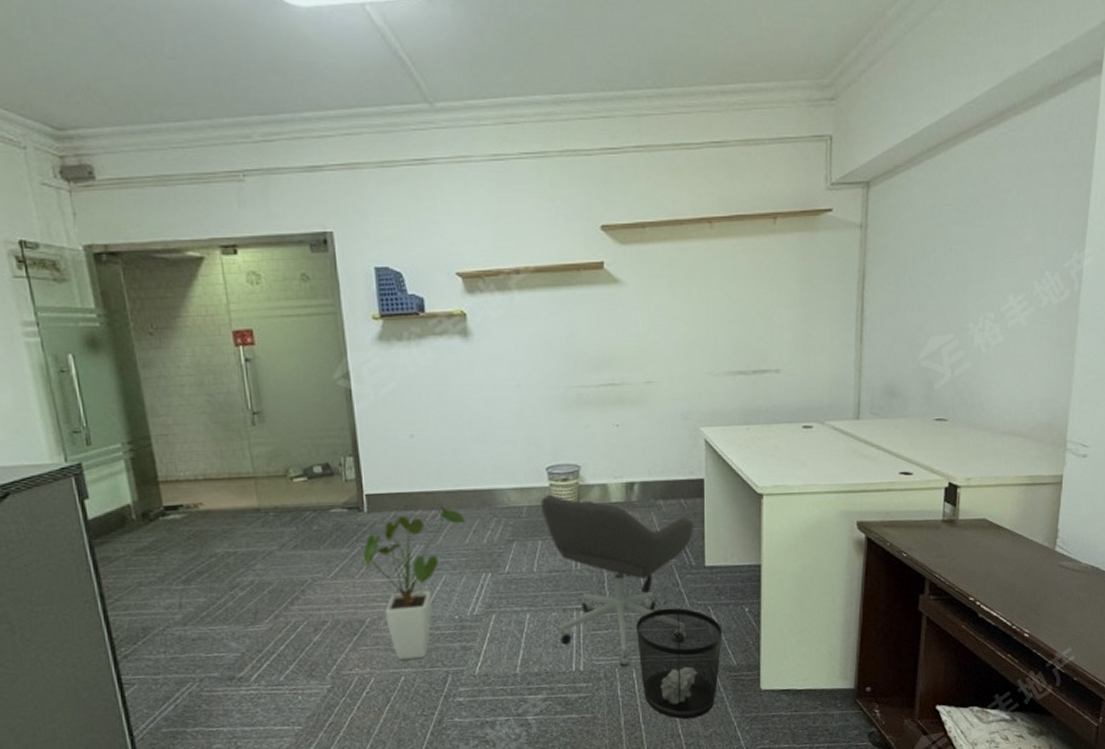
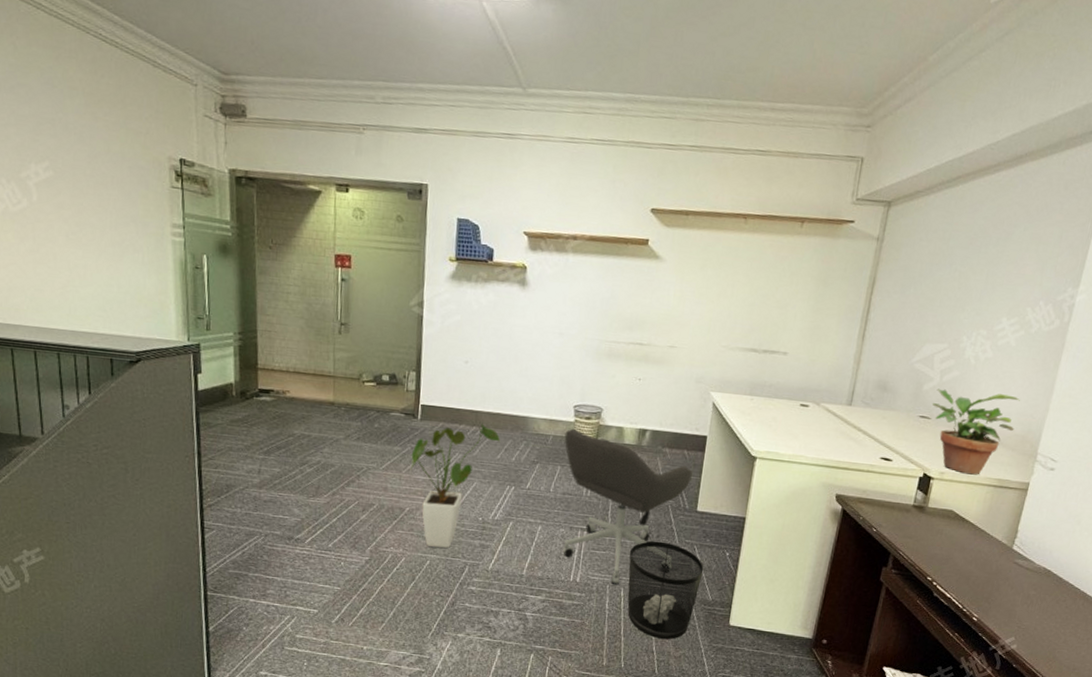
potted plant: none [946,381,1040,476] -> present [932,388,1020,475]

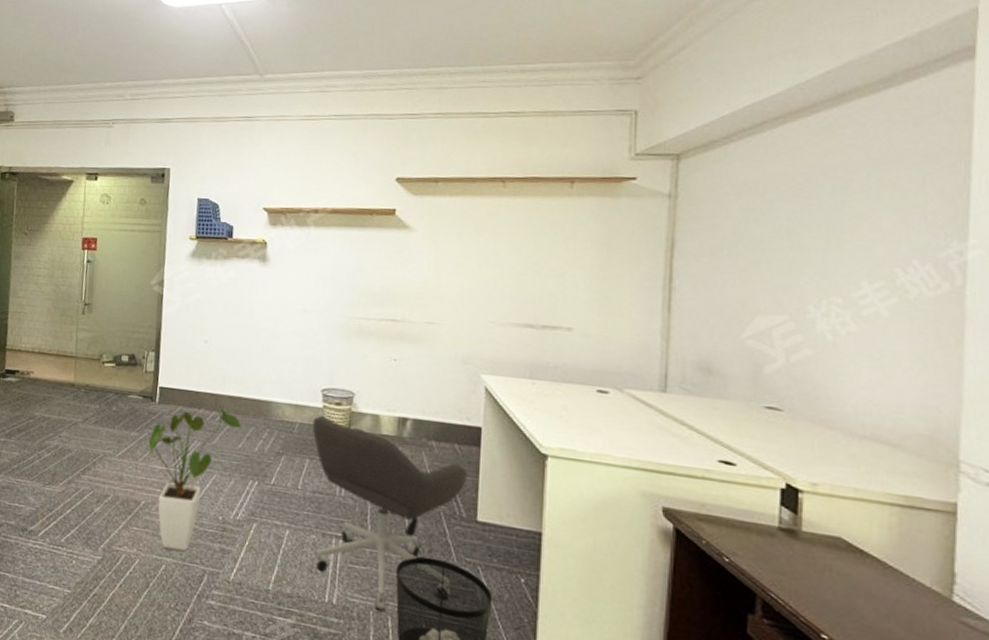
potted plant: present [932,388,1020,475] -> none [780,371,914,489]

